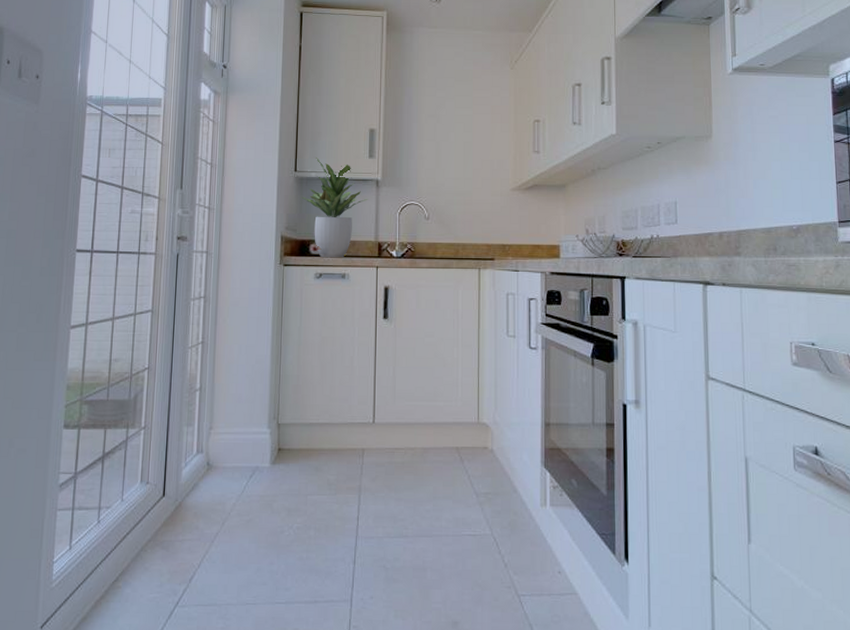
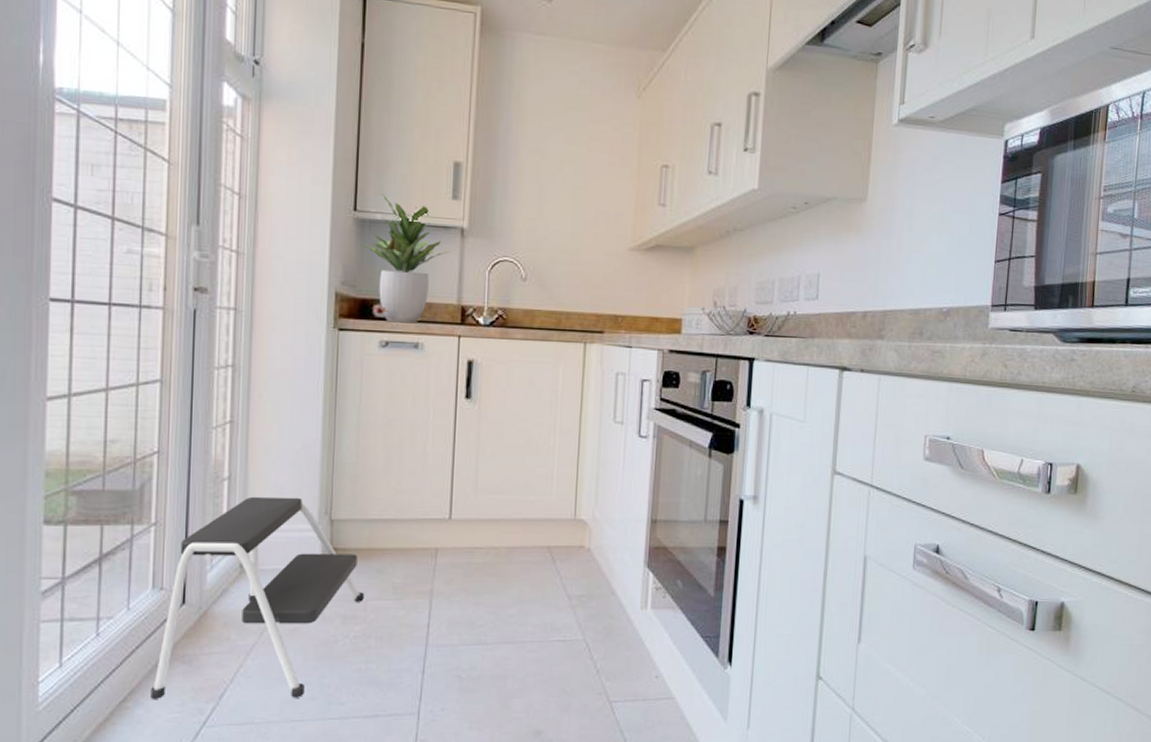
step stool: none [136,404,305,582] -> present [151,496,365,699]

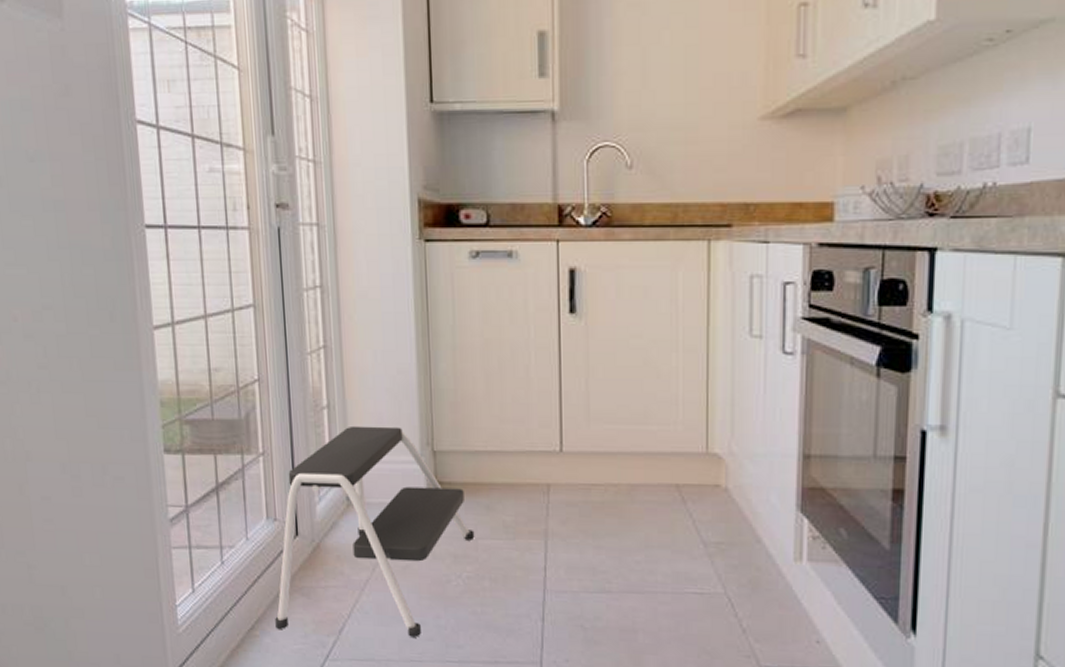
potted plant: present [364,194,449,324] -> none [444,80,540,229]

